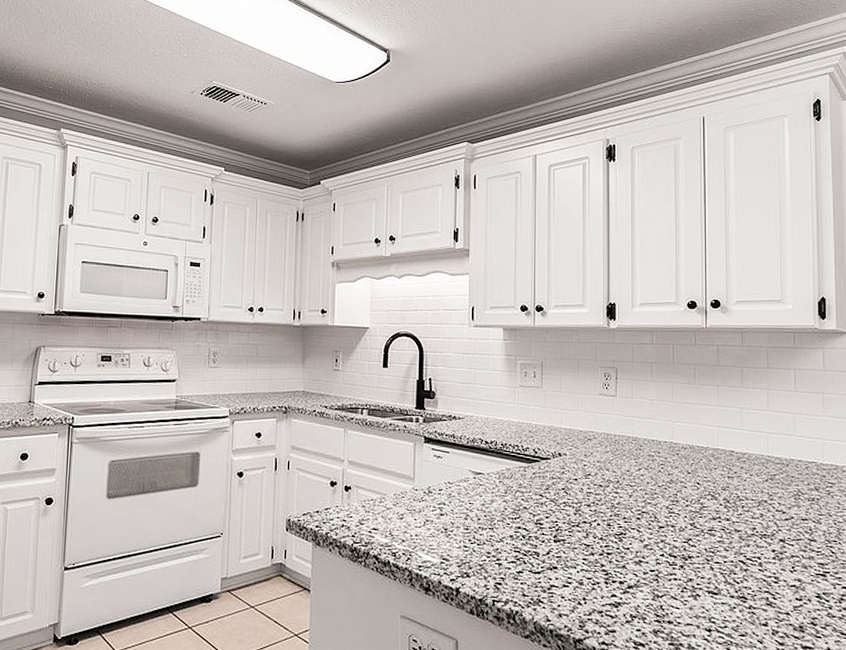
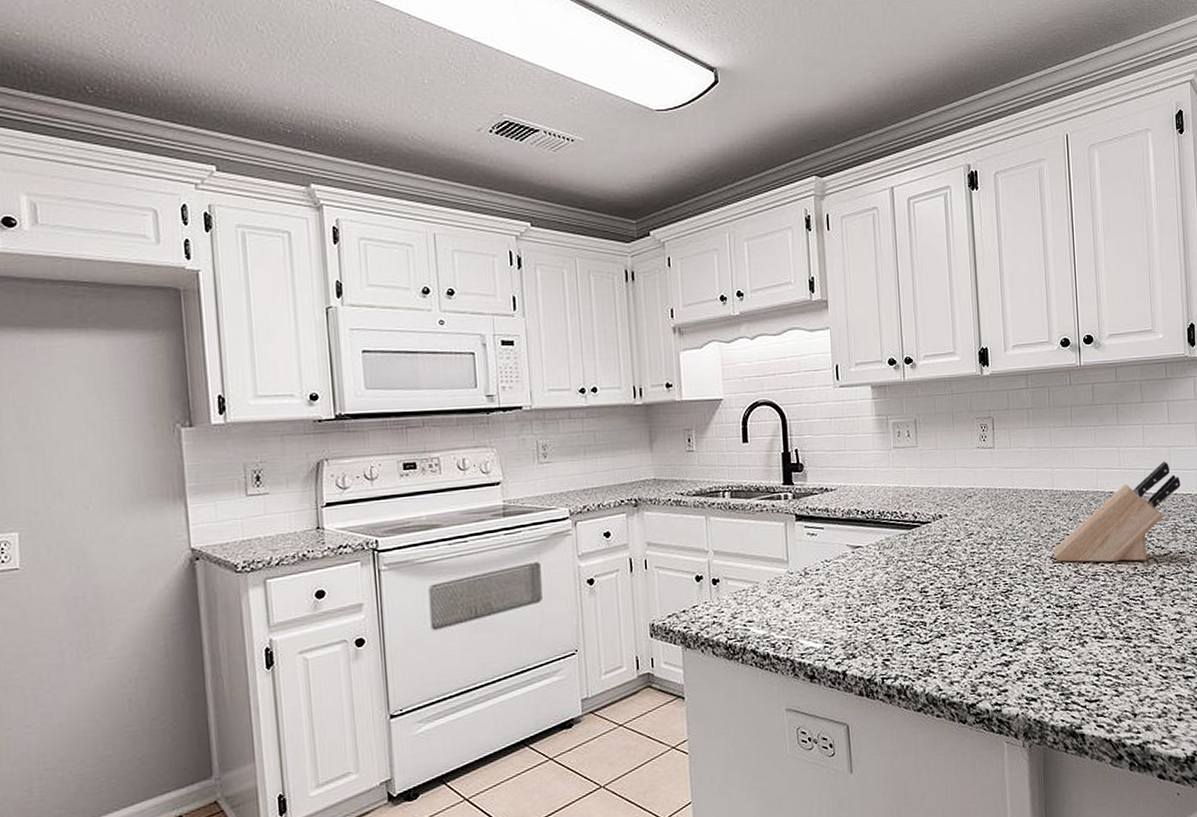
knife block: none [670,427,806,523] -> present [1053,461,1181,563]

